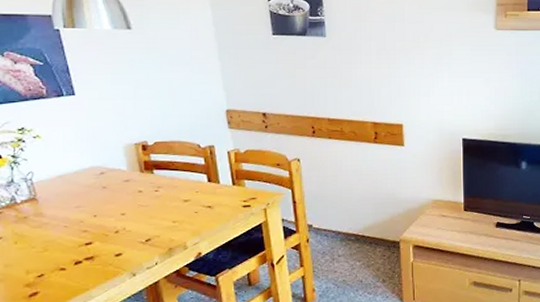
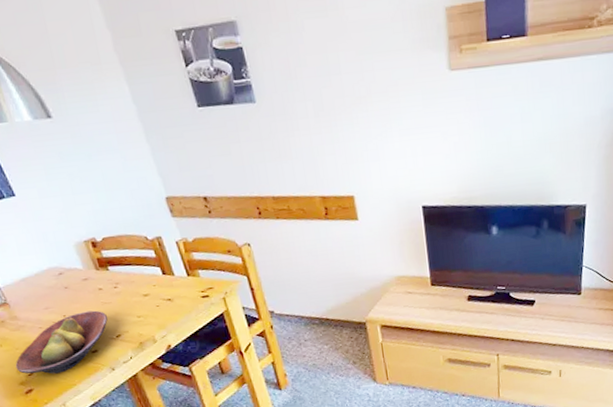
fruit bowl: none [26,212,142,277] -> present [15,310,108,374]

